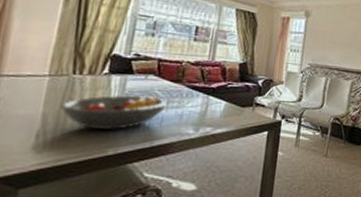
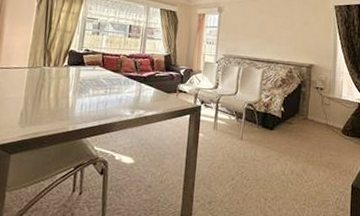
fruit bowl: present [60,95,168,130] -> none [36,83,111,111]

